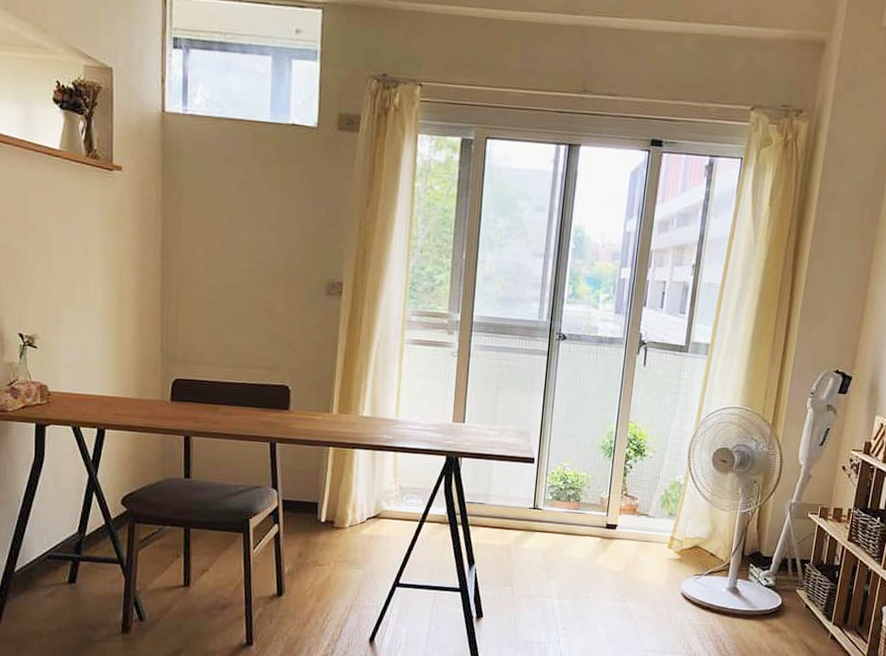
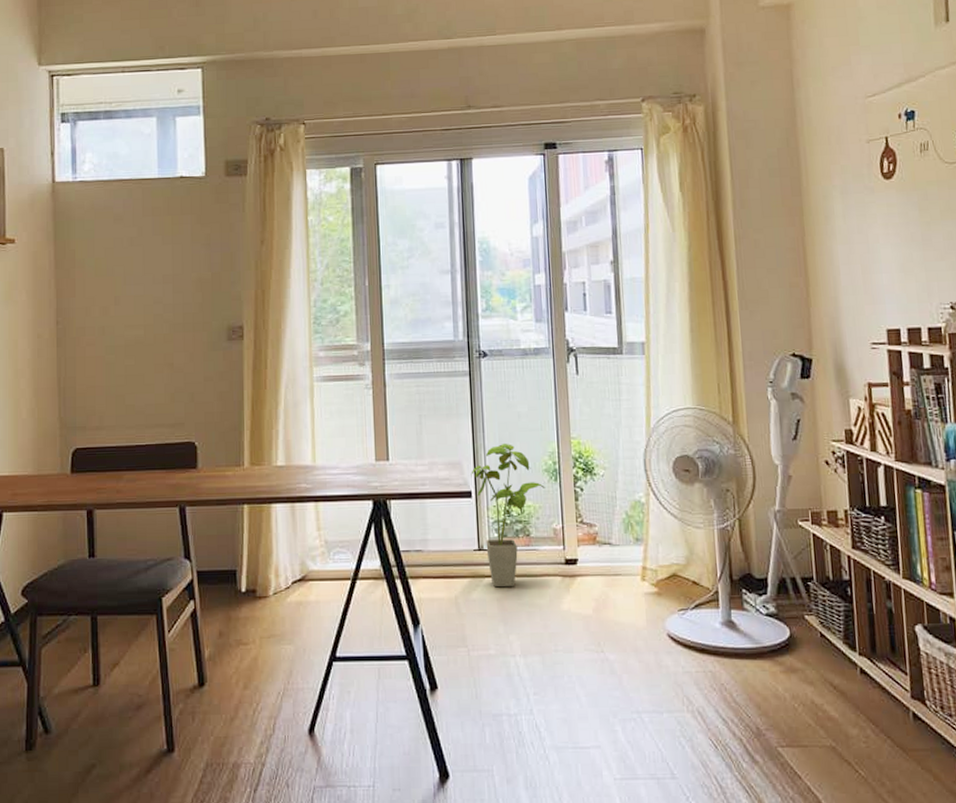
house plant: none [536,420,600,542] -> present [471,444,545,588]

